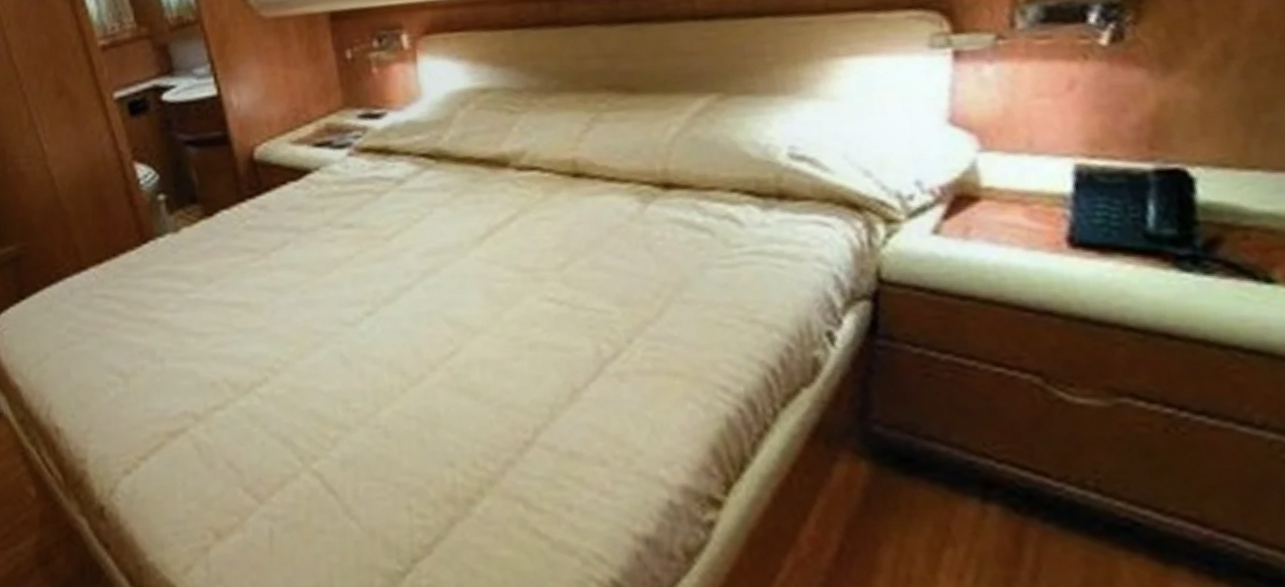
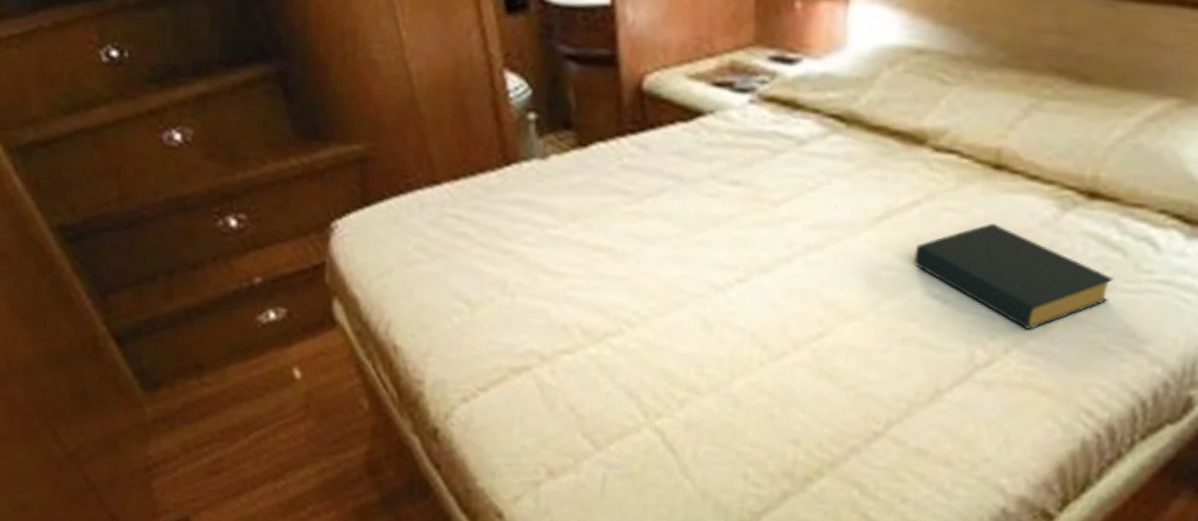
hardback book: none [521,224,710,317] -> present [913,222,1114,330]

